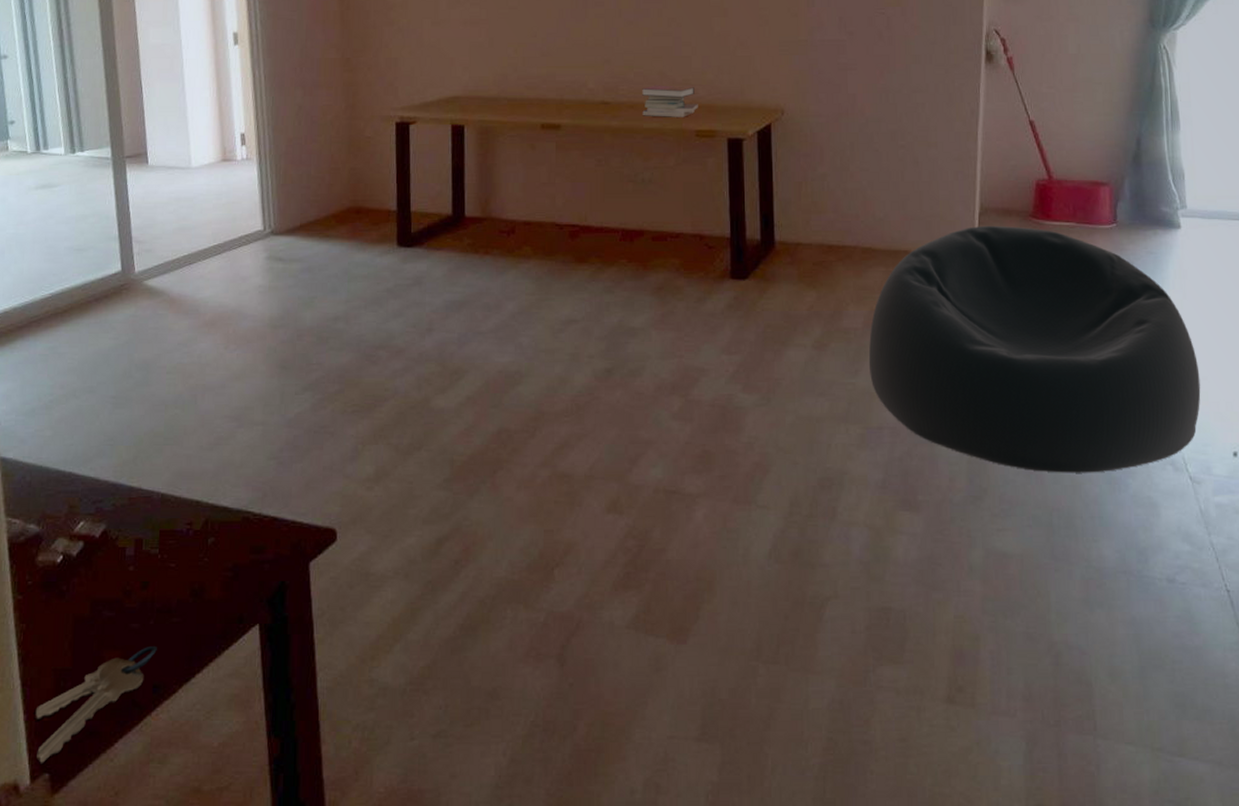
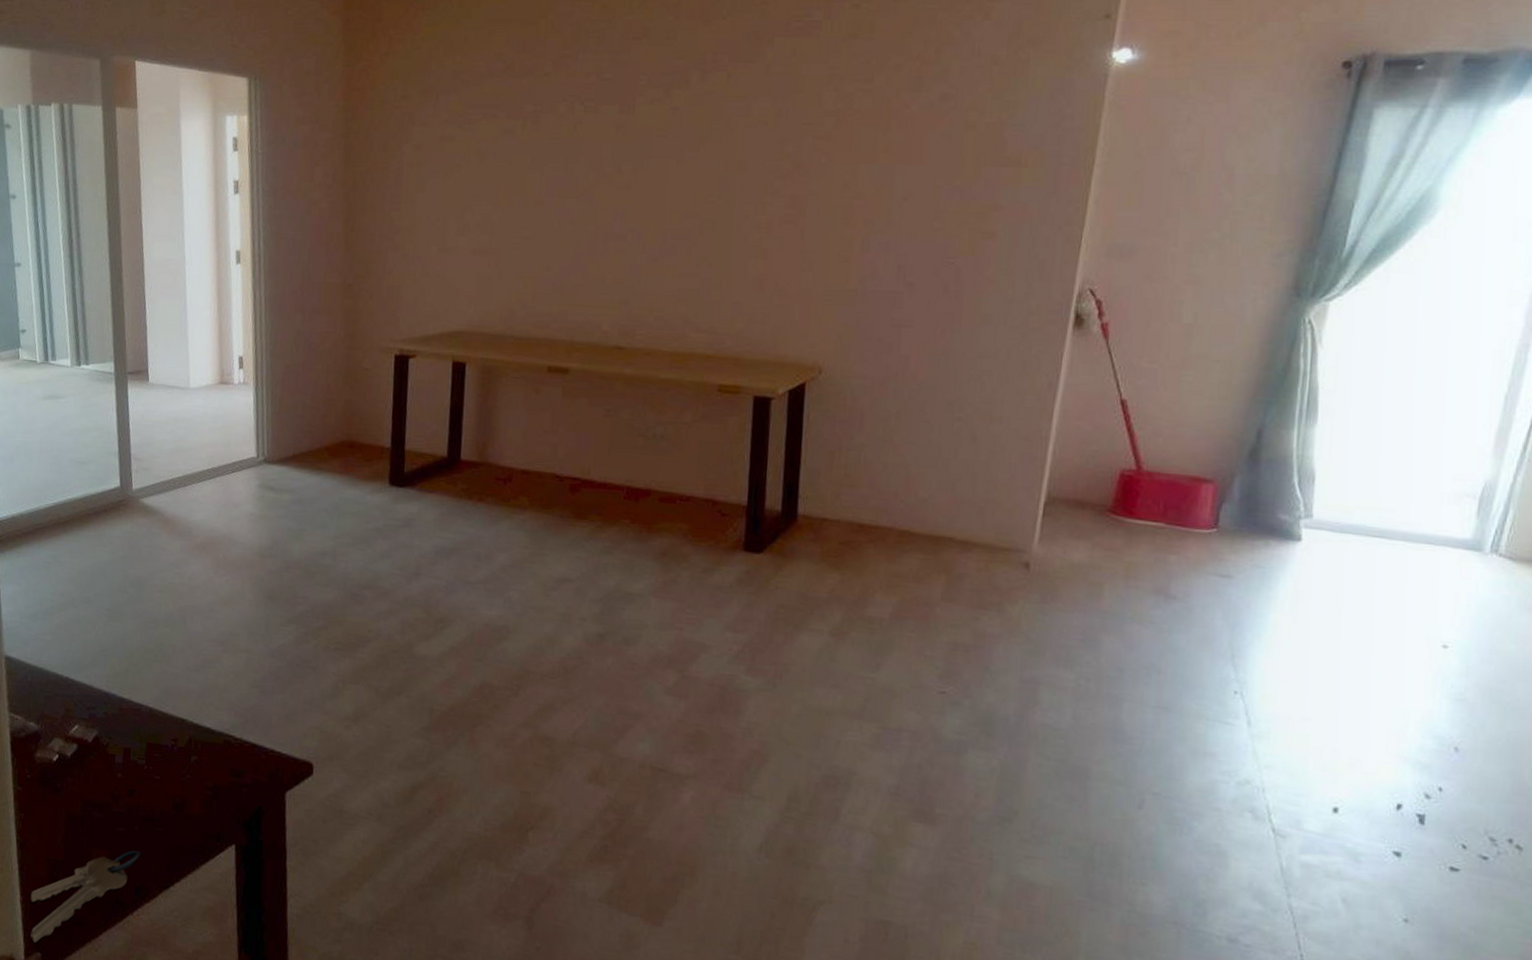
books: present [642,85,698,117] -> none [659,331,724,369]
bean bag chair: present [868,225,1201,473] -> none [893,517,1302,810]

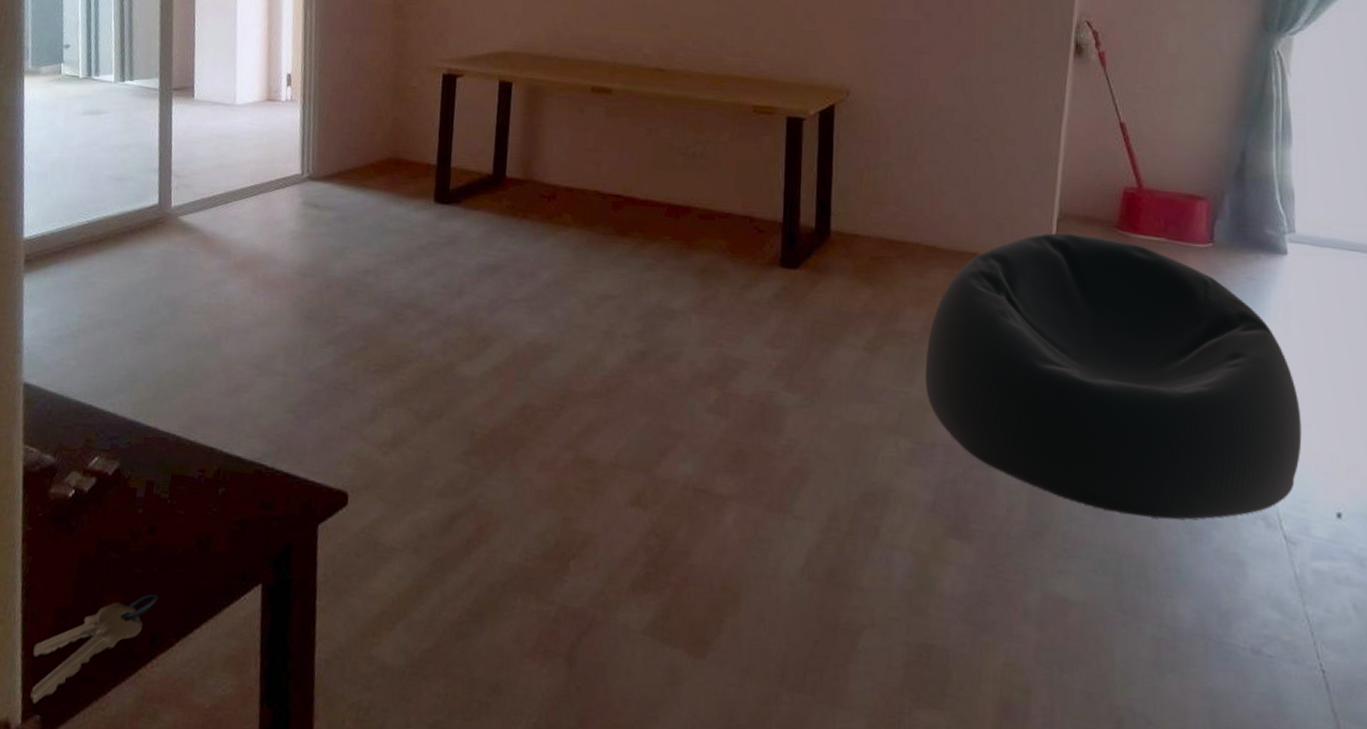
bean bag chair: none [893,517,1302,810] -> present [924,232,1302,520]

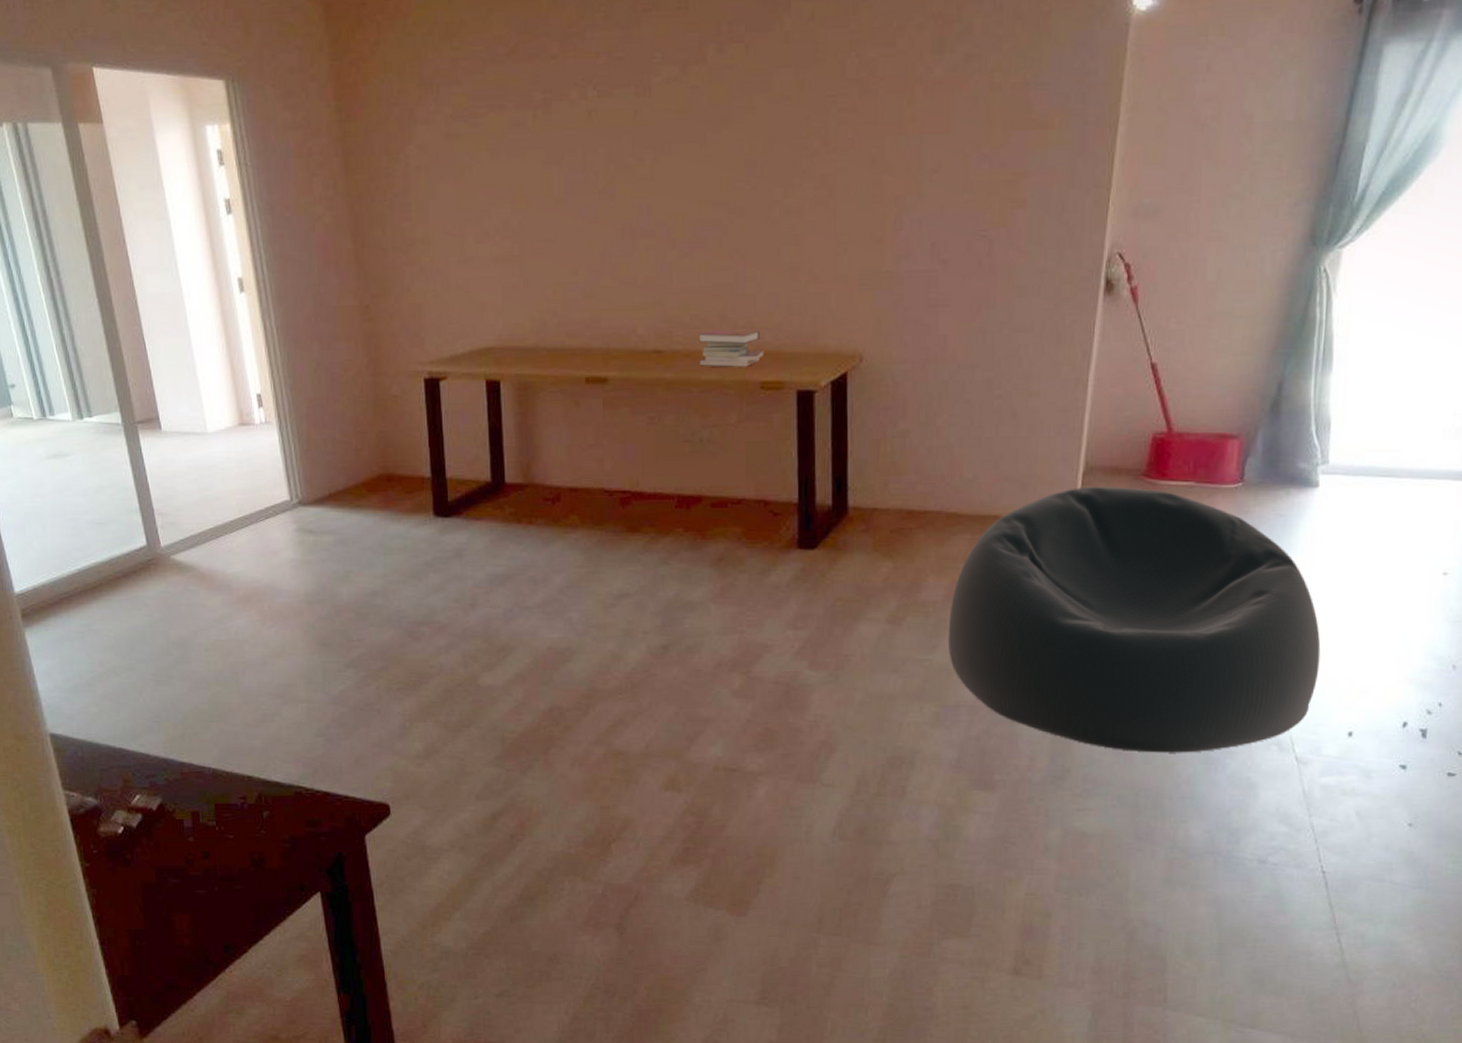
key: present [30,593,158,705] -> none [115,910,224,1013]
books: none [698,54,758,91] -> present [699,329,764,367]

